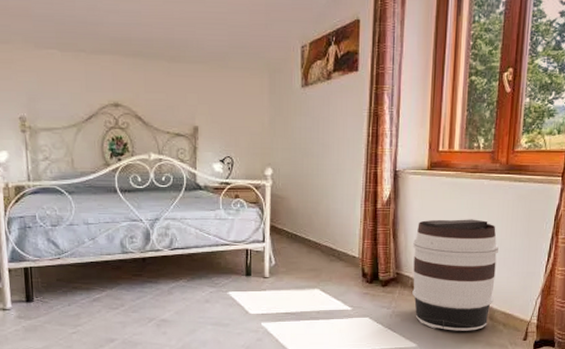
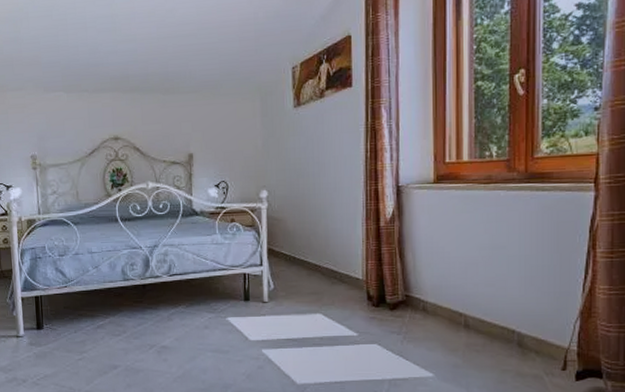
barrel: present [412,219,499,331] -> none [423,234,523,359]

